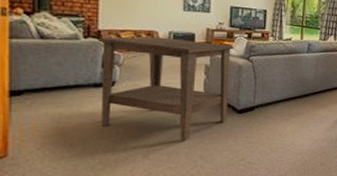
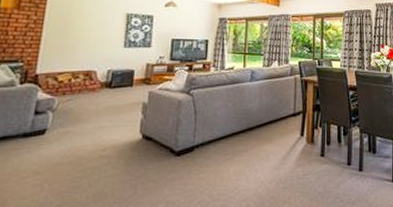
side table: present [97,36,234,141] -> none [25,76,174,194]

